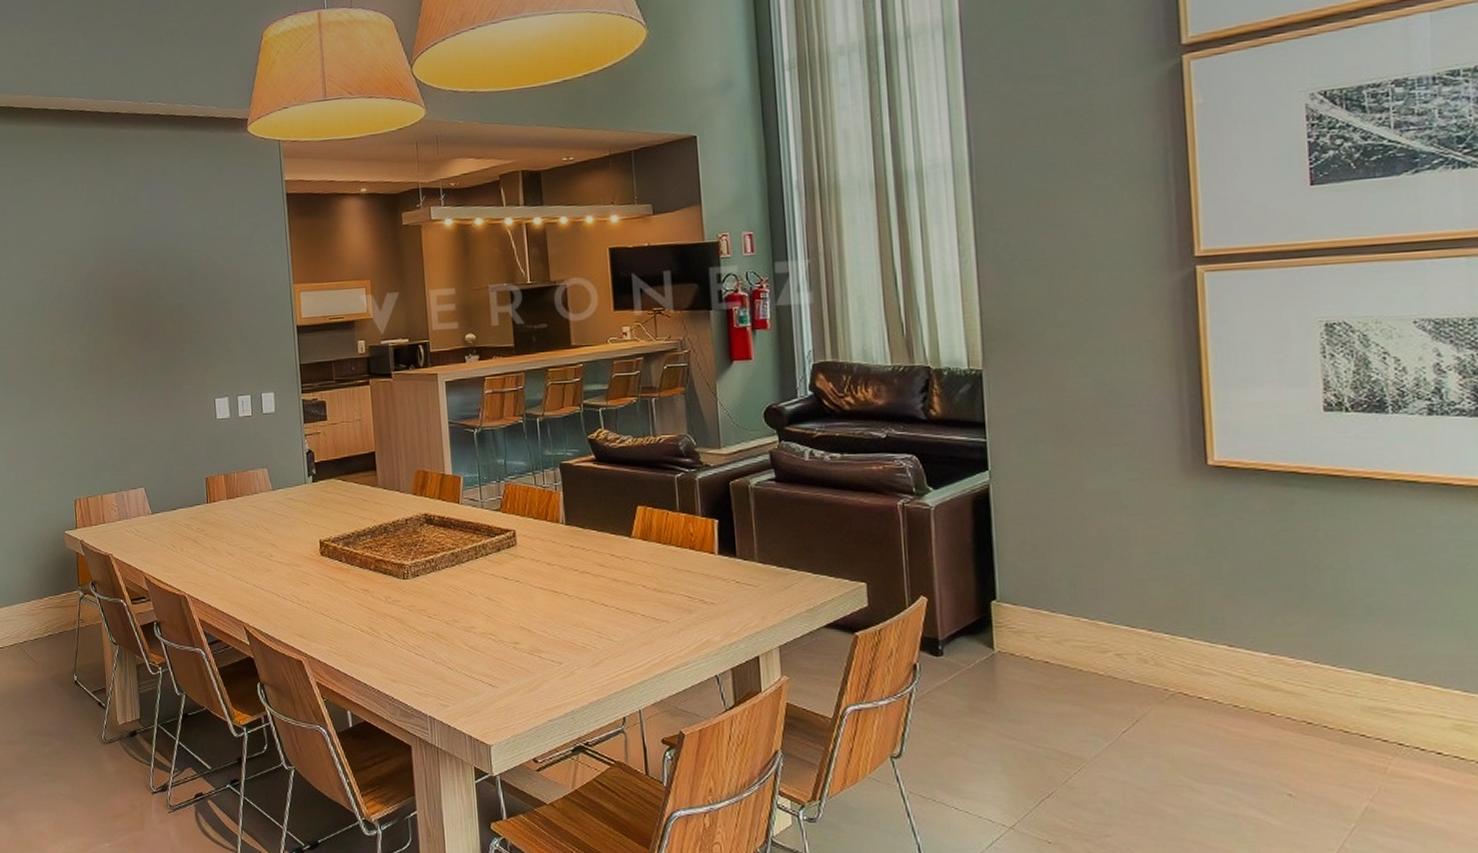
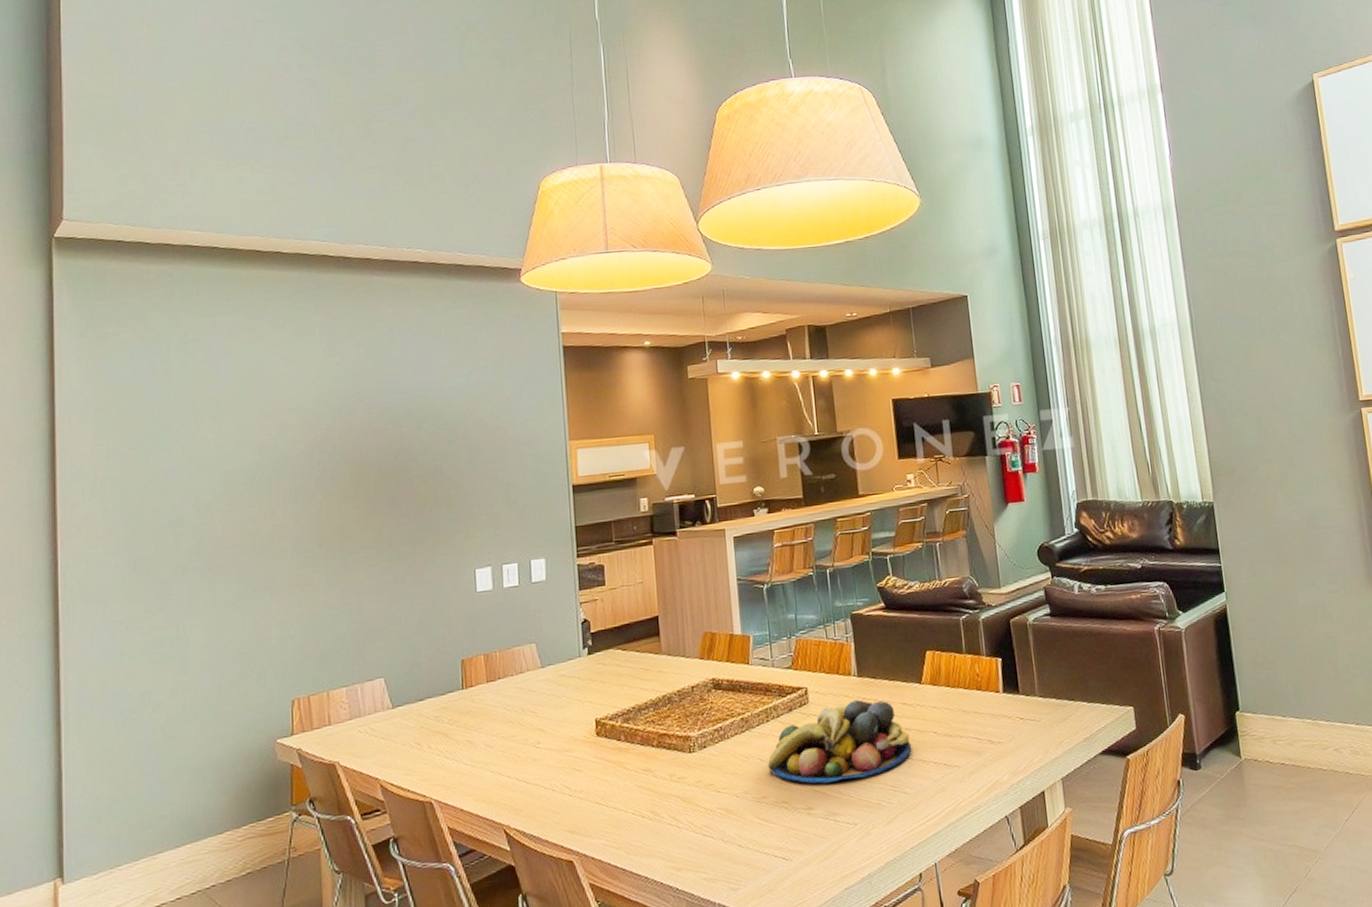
fruit bowl: none [476,547,619,621] -> present [768,700,912,784]

